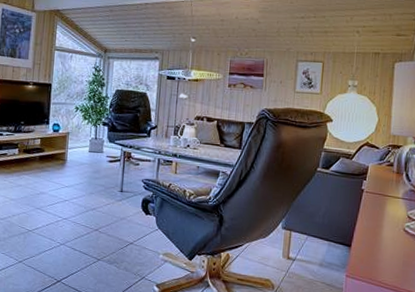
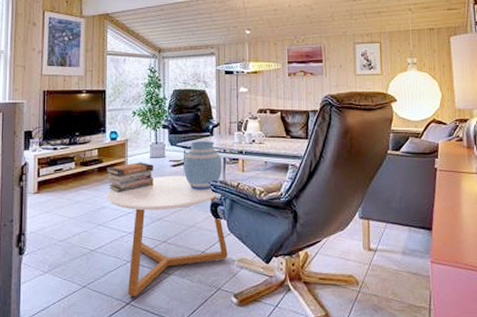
coffee table: none [45,170,154,276] -> present [105,175,228,297]
book stack: none [47,154,92,181] -> present [106,162,153,192]
vase: none [119,141,156,188] -> present [184,141,222,191]

